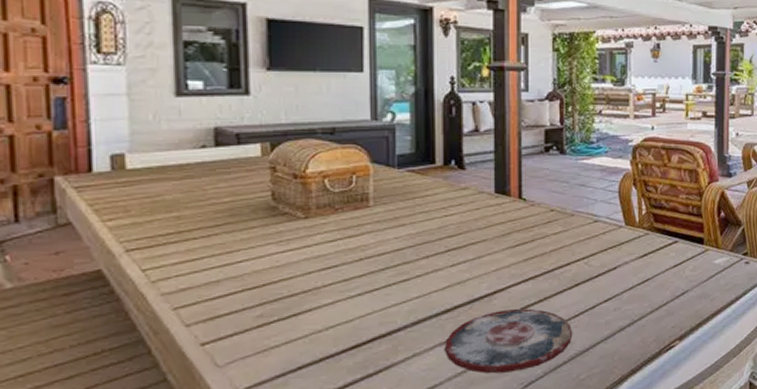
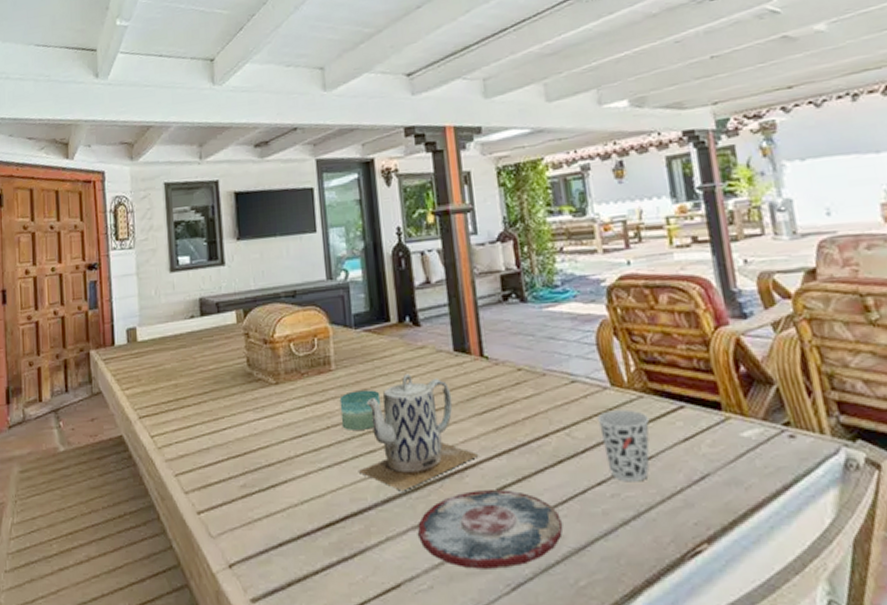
candle: none [375,225,419,262] -> present [339,390,381,430]
teapot: none [389,211,508,314] -> present [358,373,479,491]
cup: none [611,243,651,299] -> present [597,409,650,482]

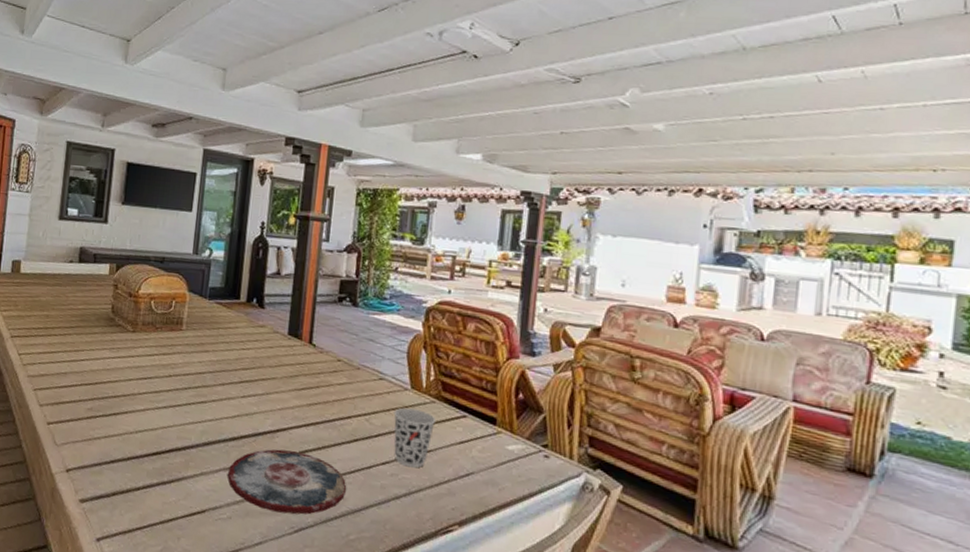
candle: present [339,390,381,430] -> none [182,350,219,384]
teapot: present [358,373,479,491] -> none [188,345,291,439]

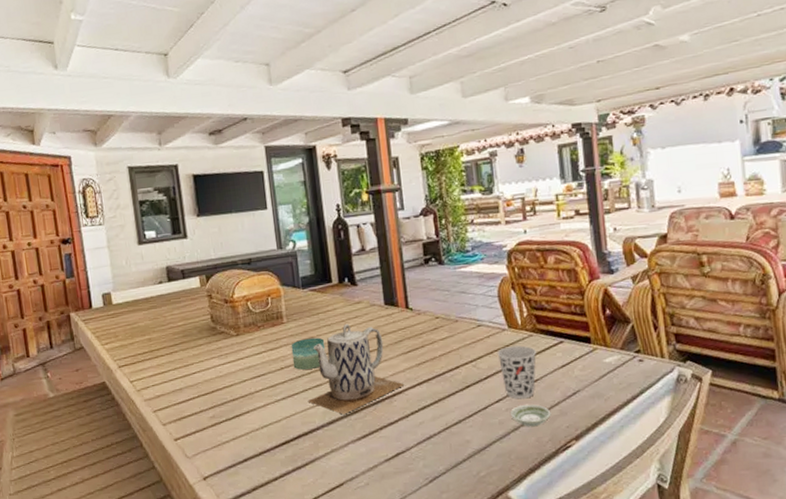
candle: none [182,350,219,384] -> present [291,337,326,370]
teapot: none [188,345,291,439] -> present [307,323,405,415]
plate: present [228,449,347,515] -> none [356,409,469,469]
saucer: none [395,473,439,501] -> present [511,404,551,427]

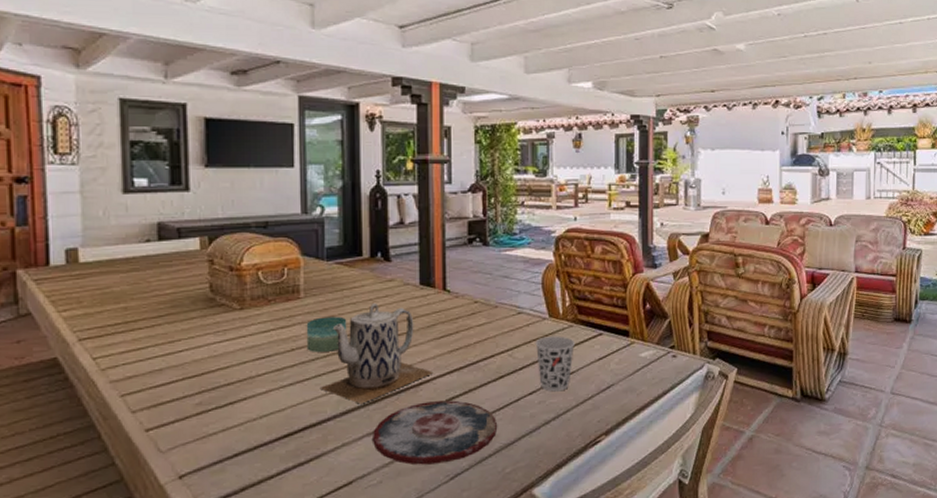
plate: none [356,409,469,469] -> present [373,400,498,465]
saucer: present [511,404,551,427] -> none [543,398,584,421]

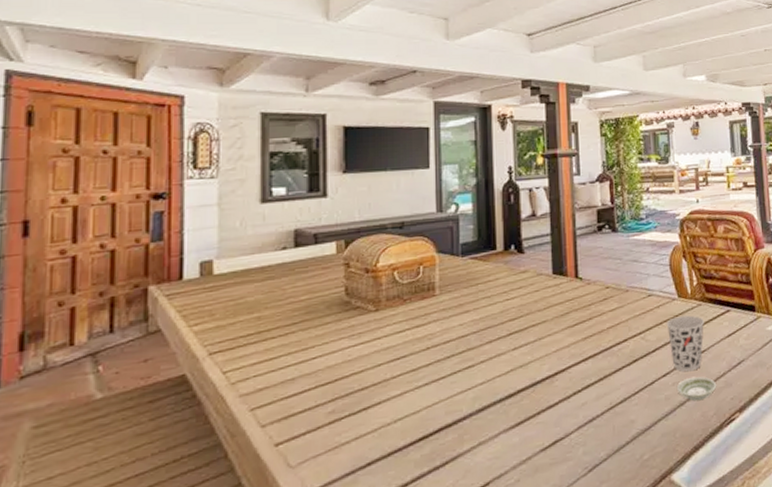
candle: present [306,316,347,352] -> none [441,311,482,350]
teapot: present [319,302,434,404] -> none [455,294,569,400]
plate: present [373,400,498,465] -> none [509,388,634,460]
saucer: none [543,398,584,421] -> present [677,377,717,402]

